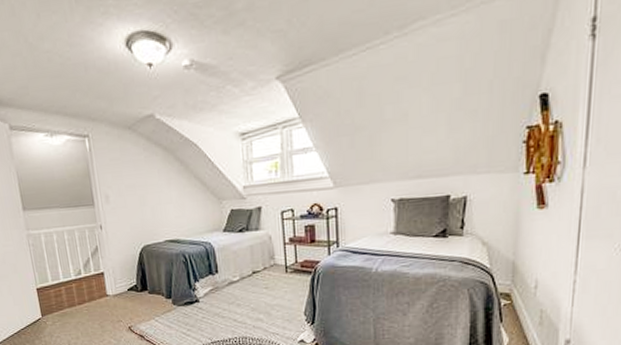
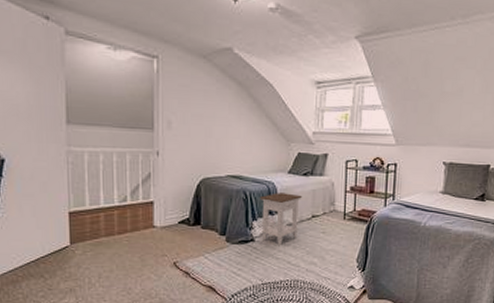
nightstand: none [198,251,241,304] -> present [259,192,302,245]

